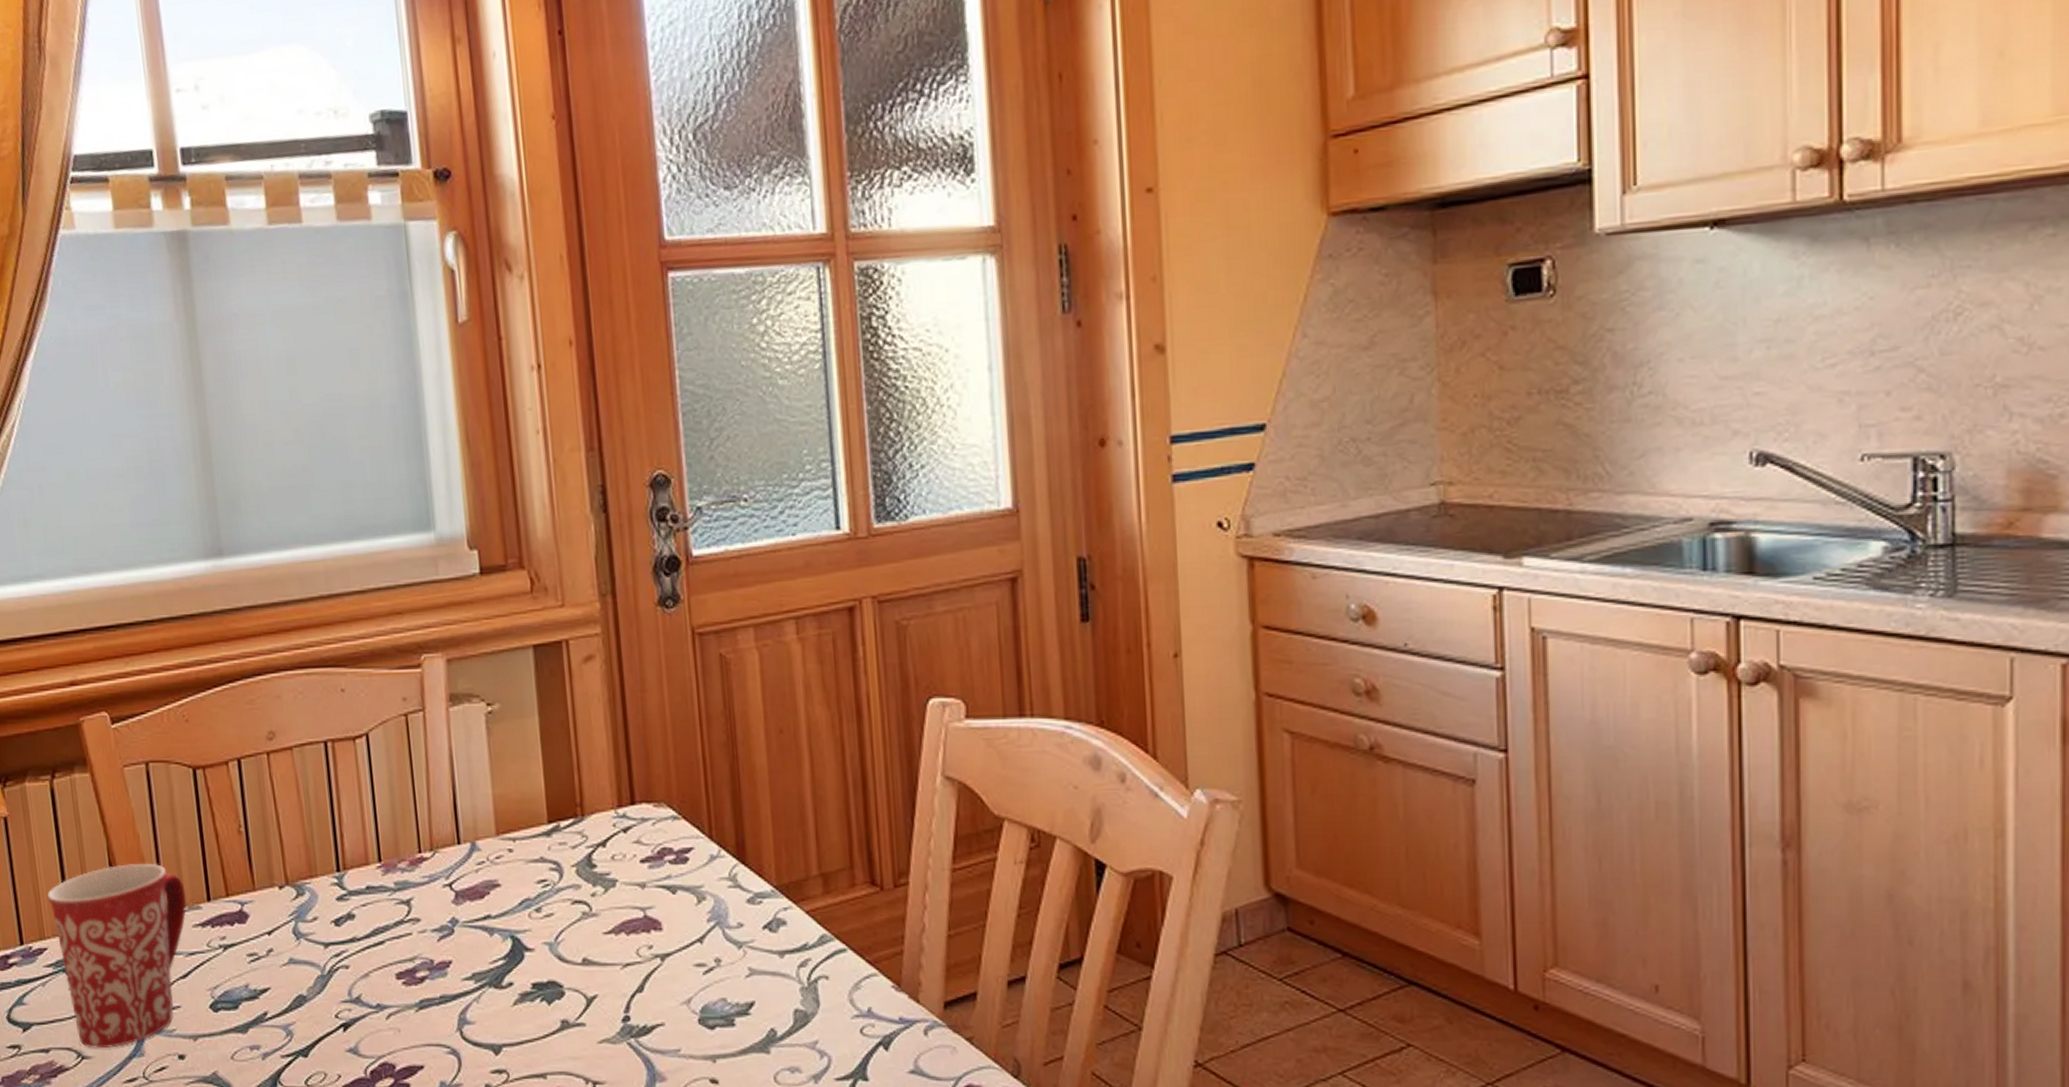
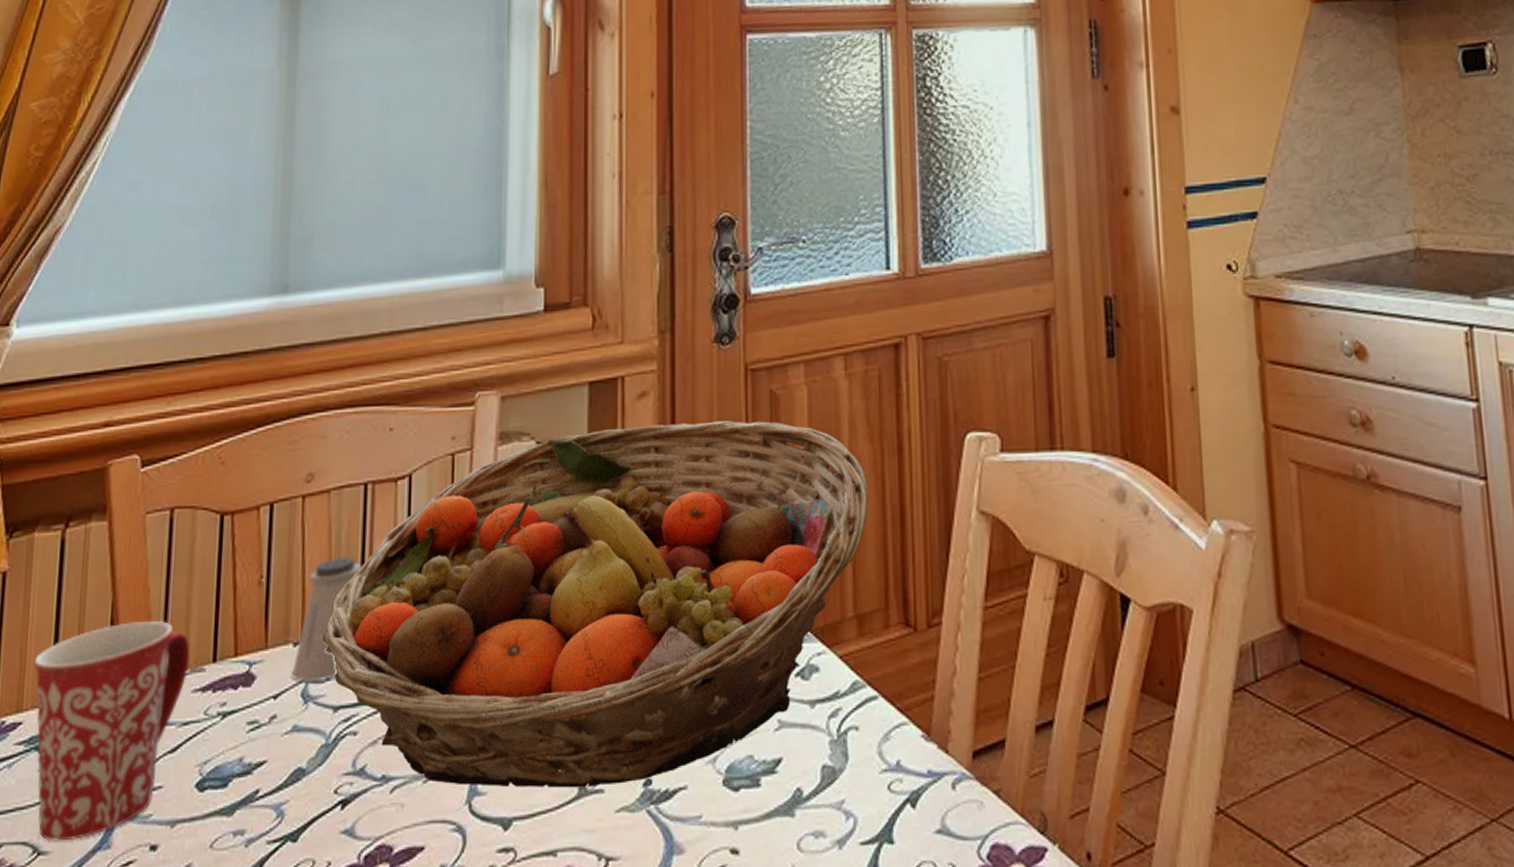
saltshaker: none [281,809,332,921] -> present [291,556,361,682]
fruit basket: none [304,684,829,1021] -> present [321,421,869,788]

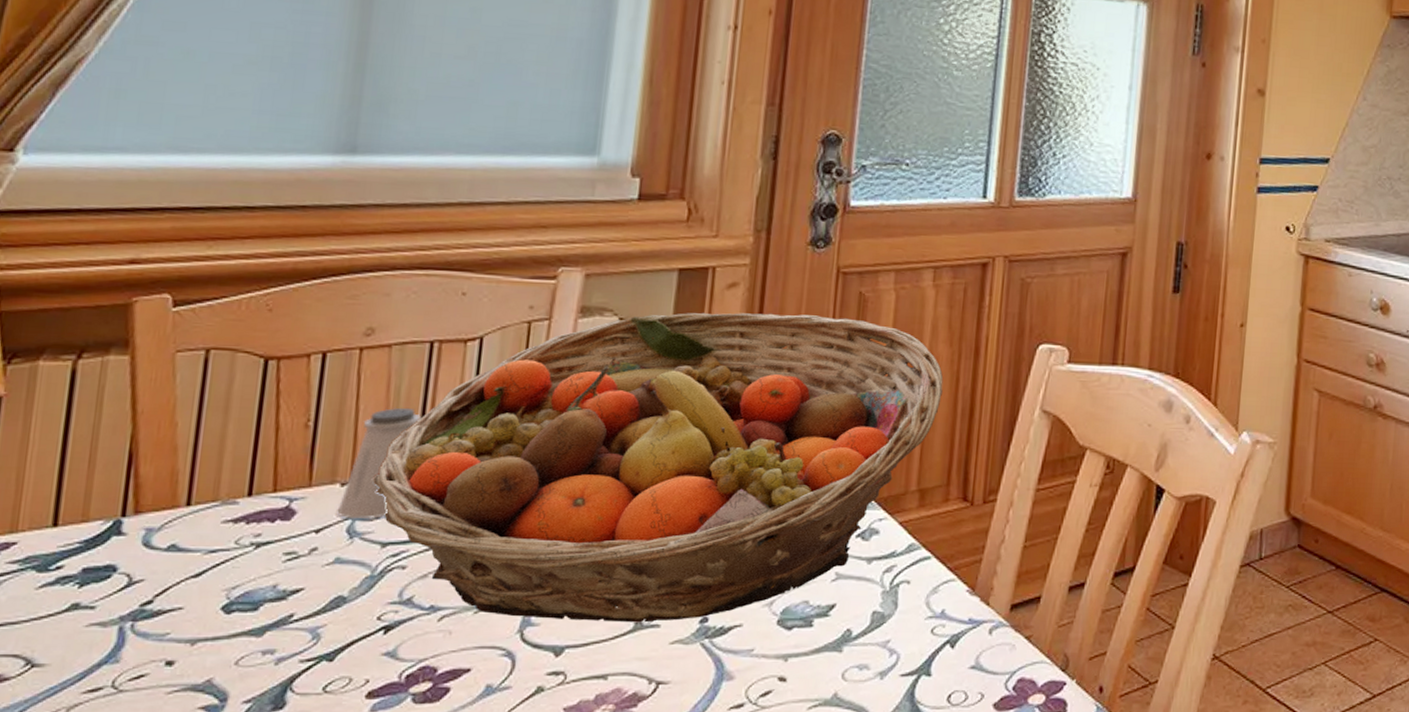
mug: present [34,621,190,842] -> none [32,454,222,655]

